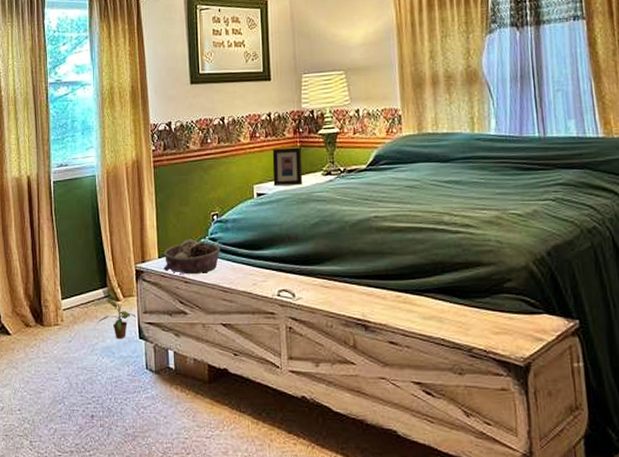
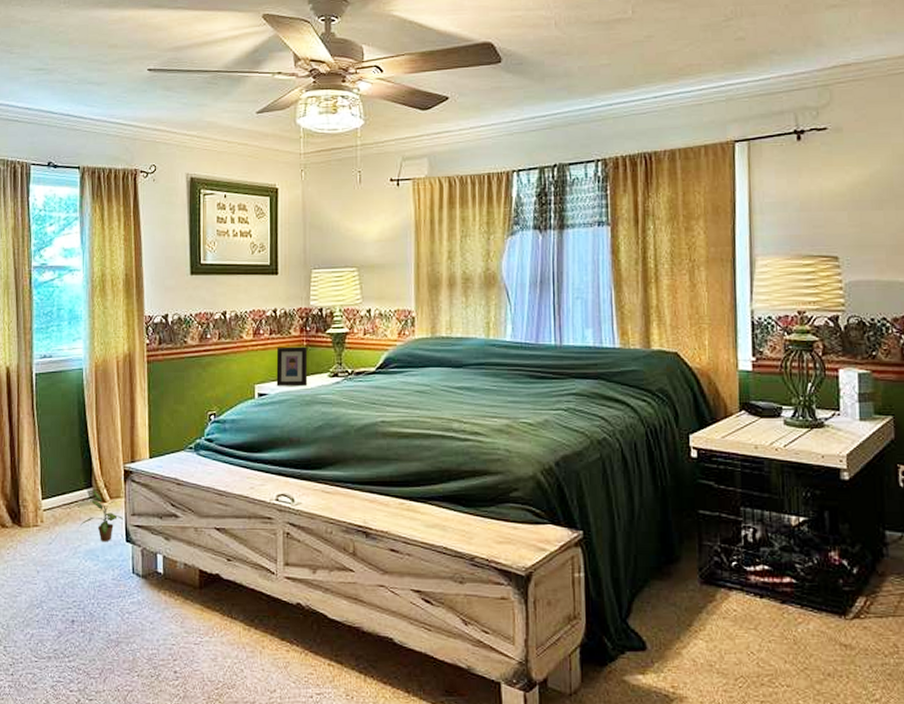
decorative basket: present [163,238,220,275] -> none [155,438,216,477]

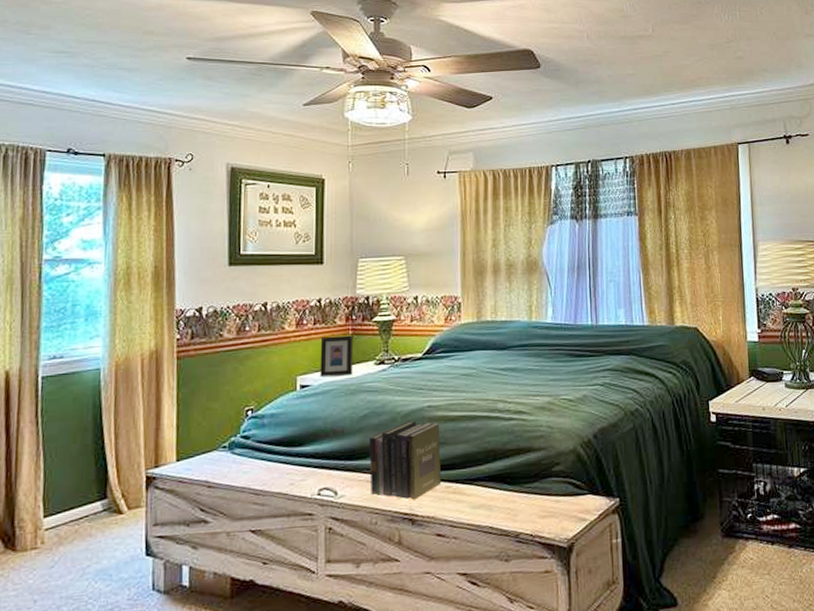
potted plant: present [80,491,124,542] -> none [91,502,145,559]
books: none [324,435,395,513] -> present [369,421,442,500]

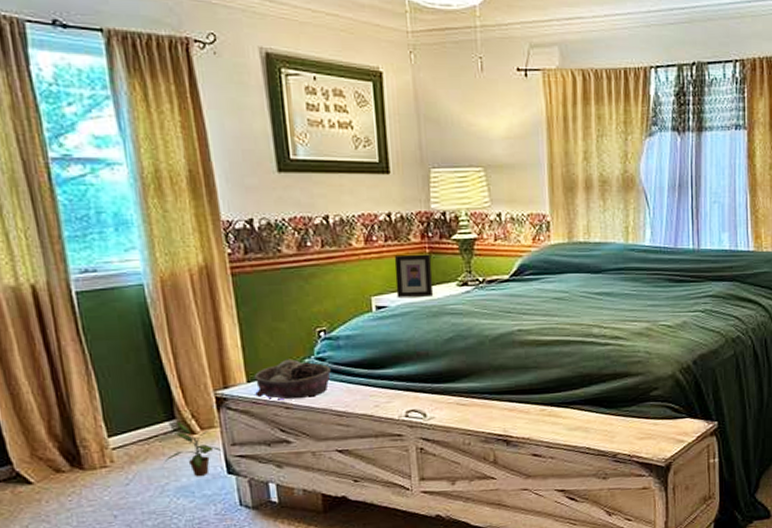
potted plant: none [91,502,145,559] -> present [165,422,223,477]
decorative basket: none [182,437,253,479] -> present [253,358,331,400]
books: present [369,421,442,500] -> none [457,345,536,422]

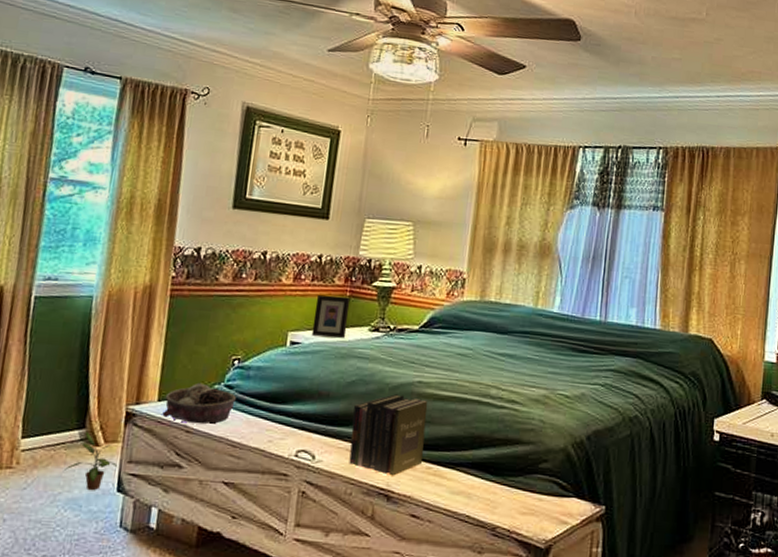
books: none [457,345,536,422] -> present [349,394,428,476]

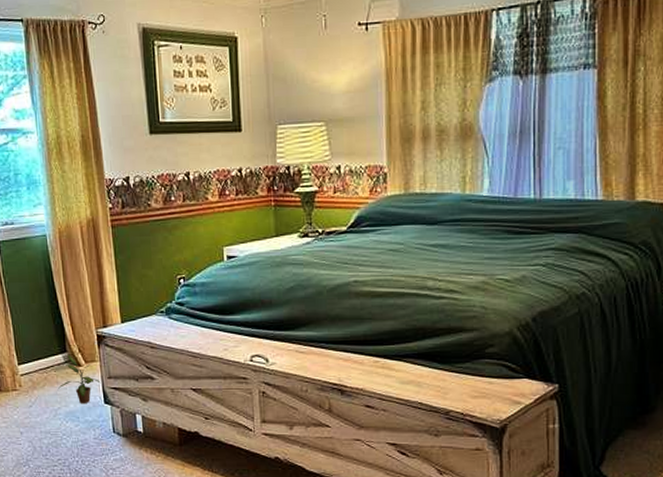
decorative basket: present [162,382,236,425] -> none [126,303,188,340]
picture frame: present [311,294,351,338] -> none [243,206,278,249]
books: present [349,394,428,476] -> none [297,295,370,372]

